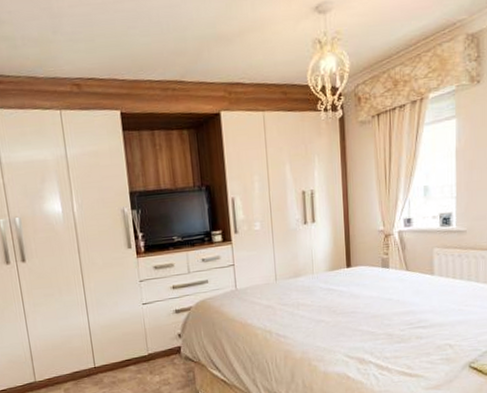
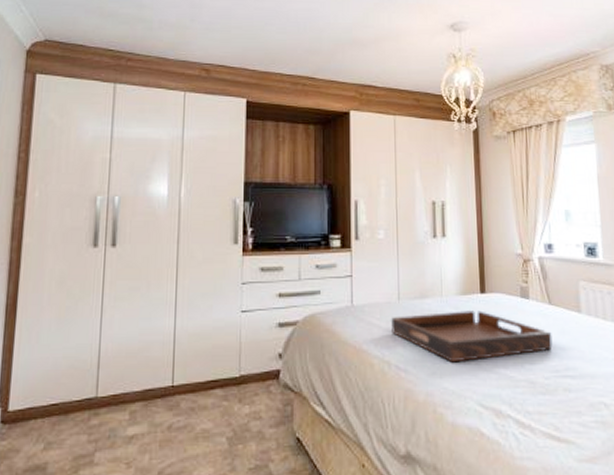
serving tray: none [270,282,408,326] -> present [391,310,553,363]

